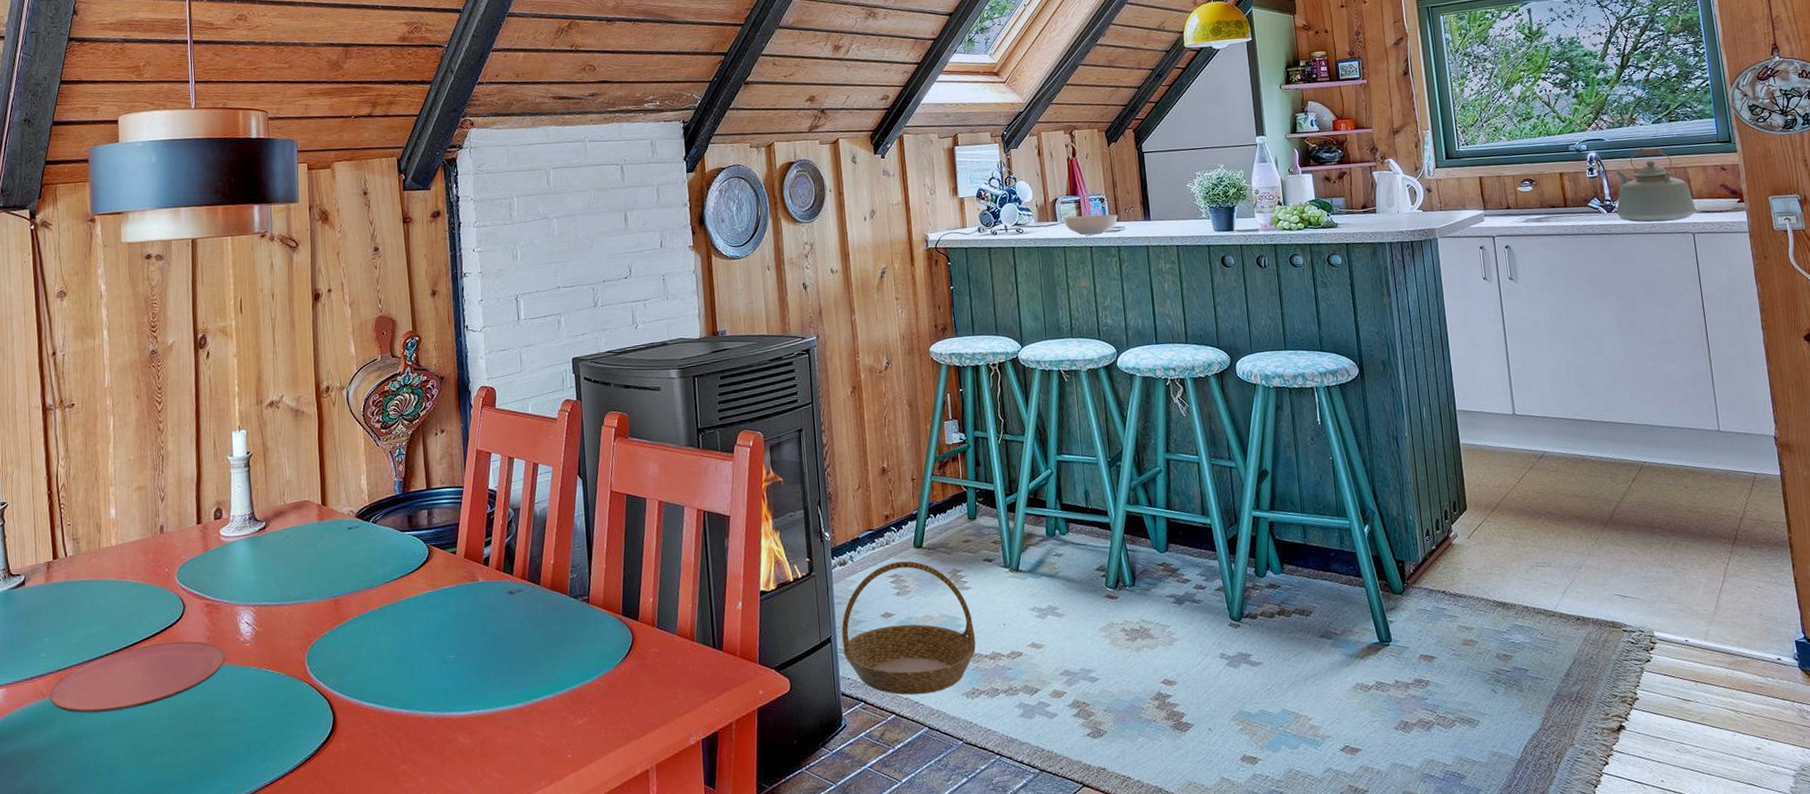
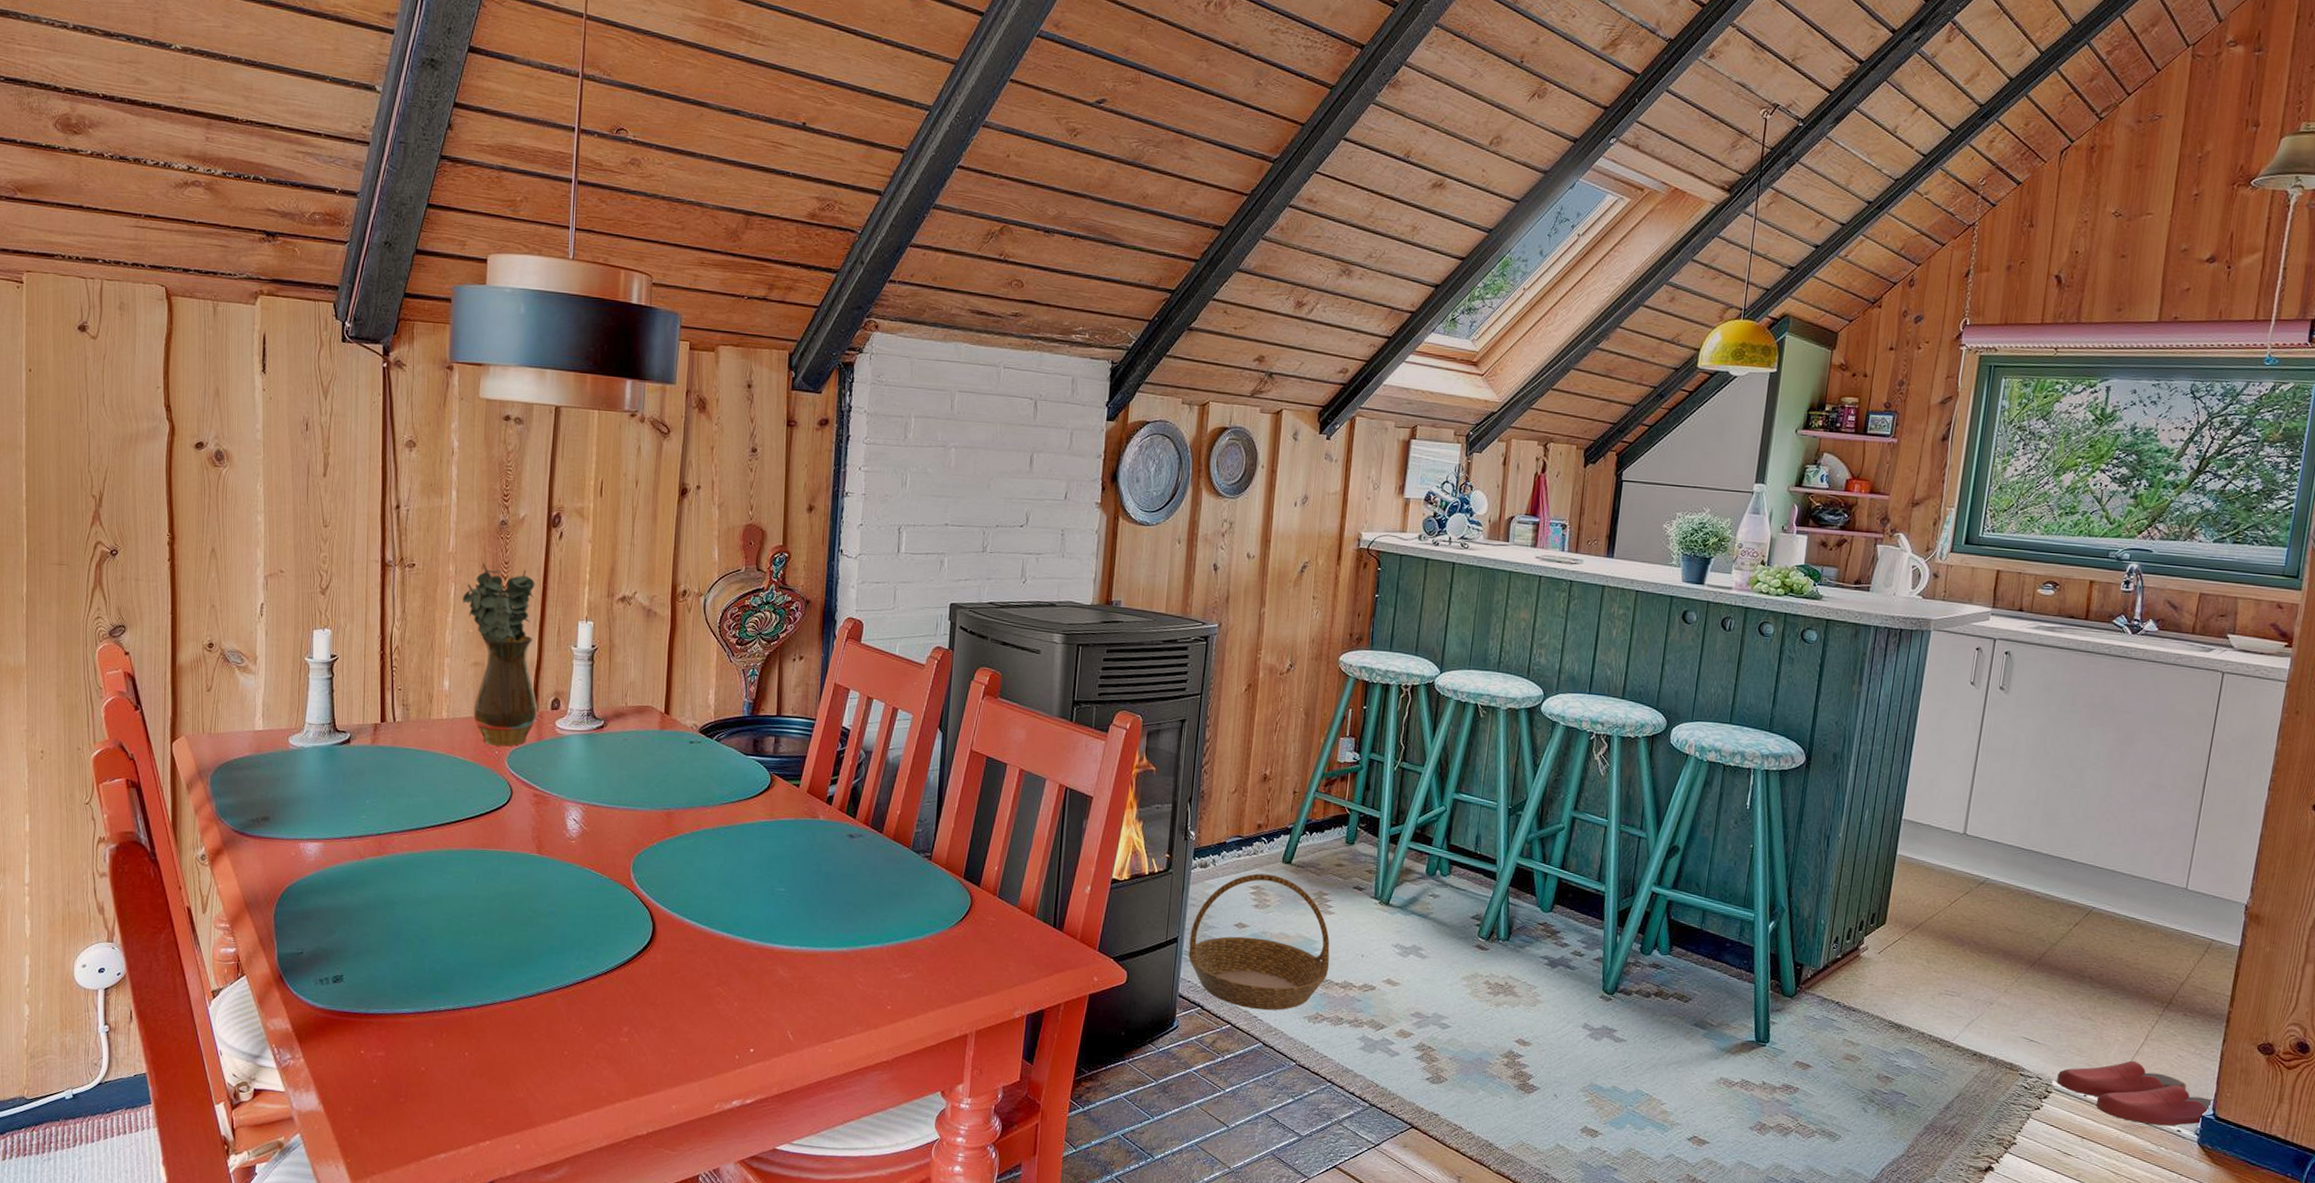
plate: present [49,641,226,714] -> none [367,825,550,885]
vase: none [121,391,202,564] -> present [462,562,538,747]
bowl: present [1063,214,1119,236] -> none [1515,538,1579,565]
kettle: present [1616,147,1696,223] -> none [2142,567,2235,655]
slippers: none [1657,599,1801,658] -> present [2057,1060,2214,1126]

